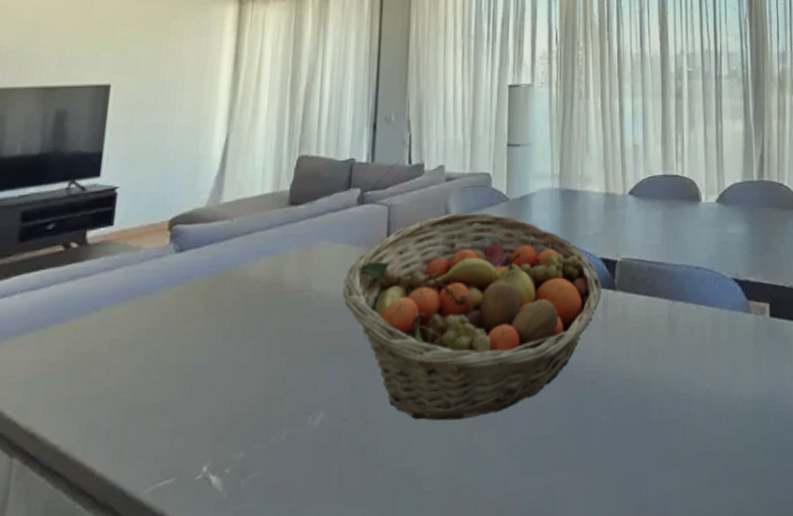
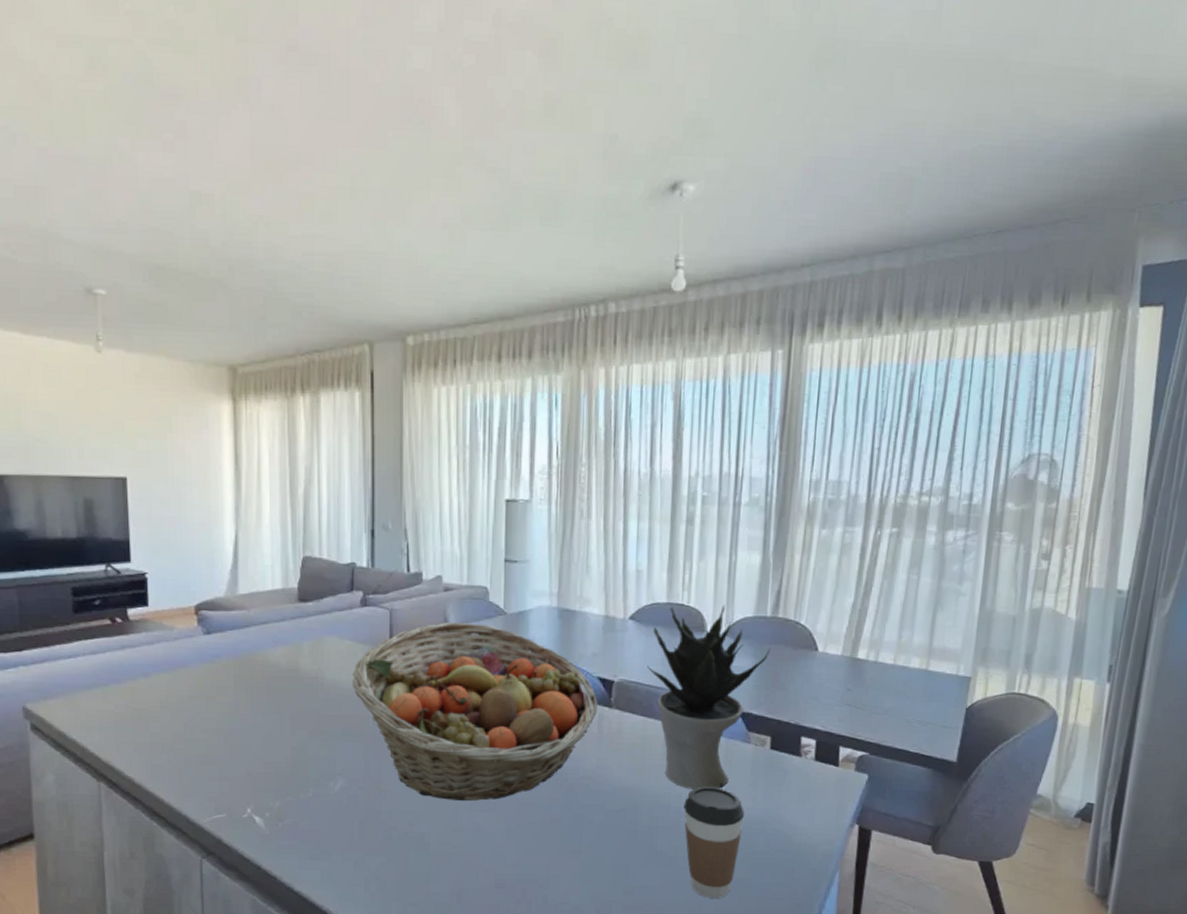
potted plant: none [648,173,760,372] -> present [647,605,771,789]
coffee cup: none [693,366,752,500] -> present [684,787,744,899]

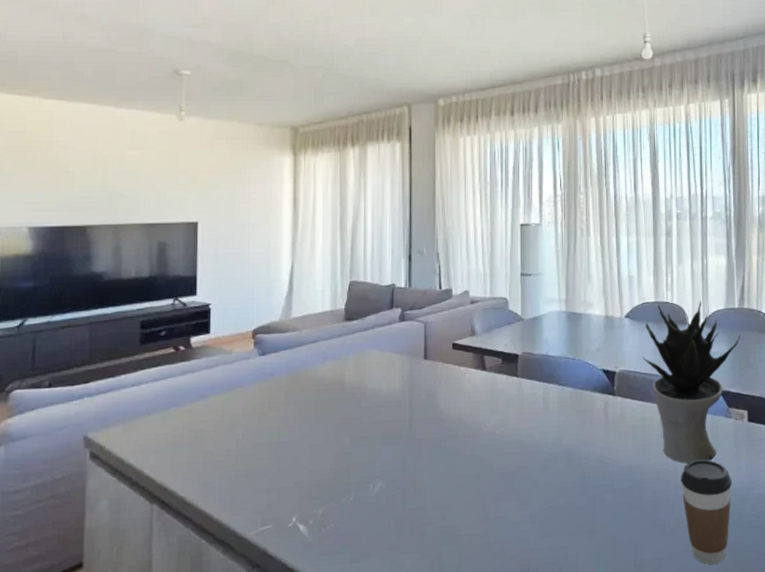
fruit basket: present [353,621,597,802] -> none [392,329,603,493]

